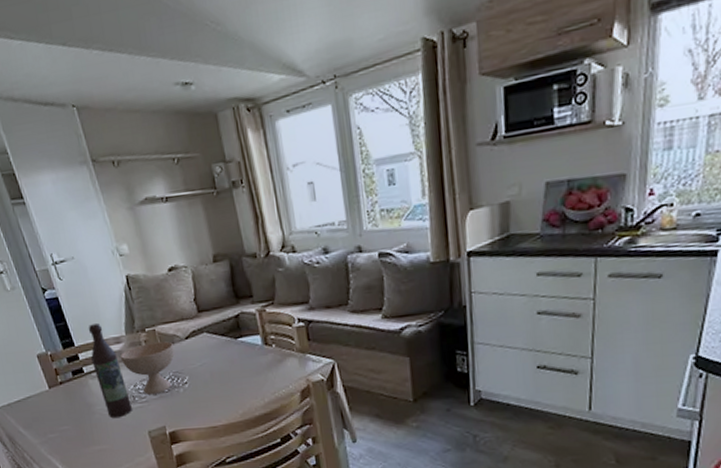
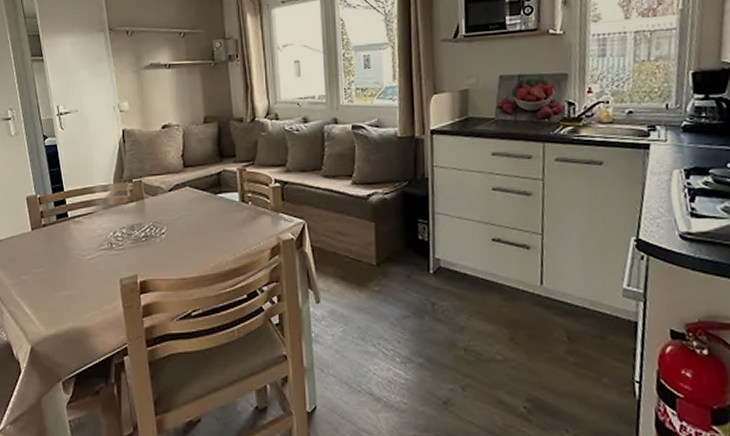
wine bottle: present [88,322,133,418] -> none [77,170,109,263]
bowl: present [119,341,175,395] -> none [104,192,158,242]

